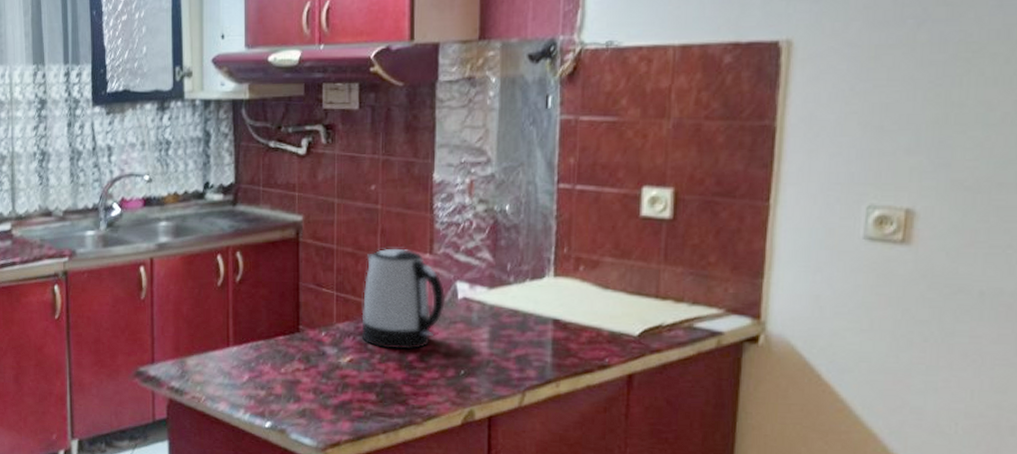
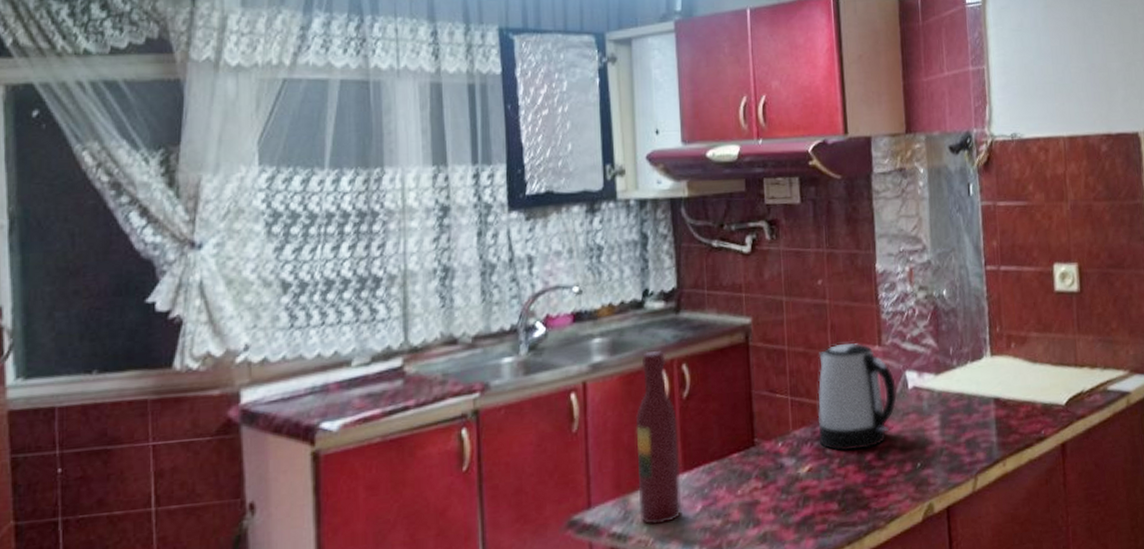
wine bottle: none [193,238,230,387] -> present [635,351,681,525]

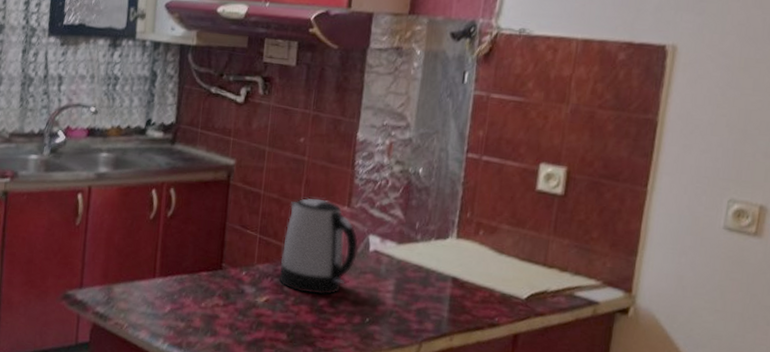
wine bottle: present [635,351,681,525] -> none [119,172,160,315]

